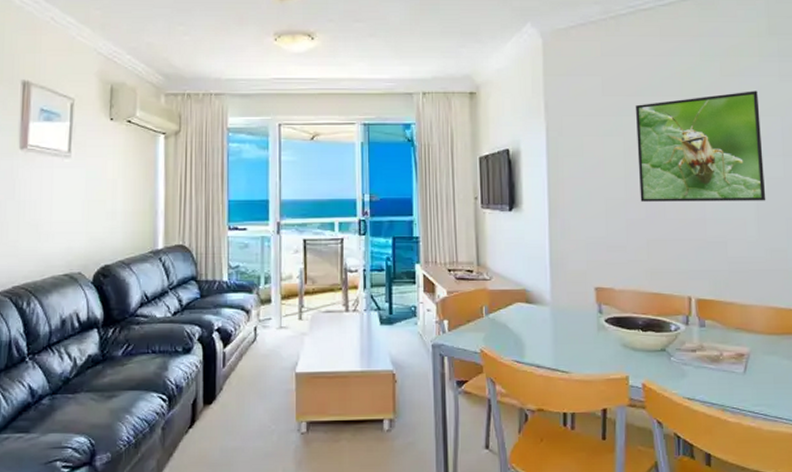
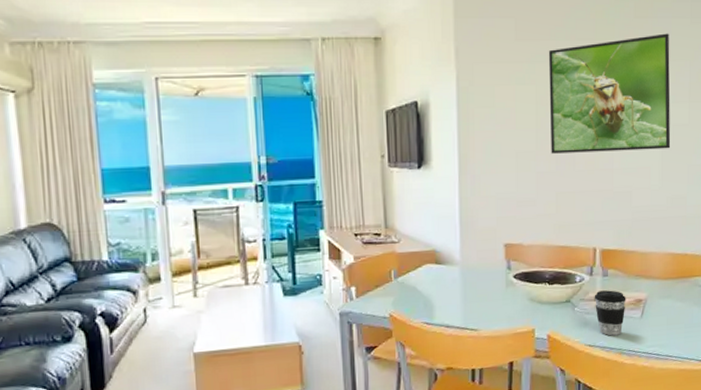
coffee cup: none [691,341,727,390] -> present [594,290,626,336]

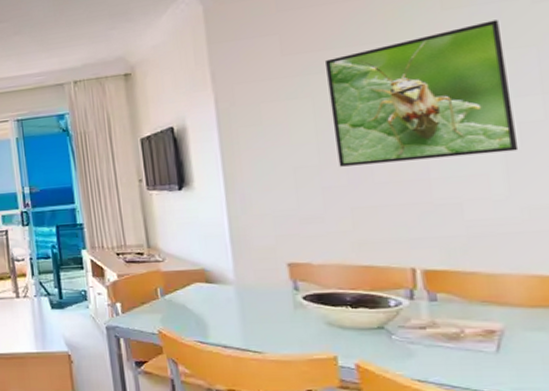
coffee cup: present [594,290,626,336] -> none [418,317,470,372]

